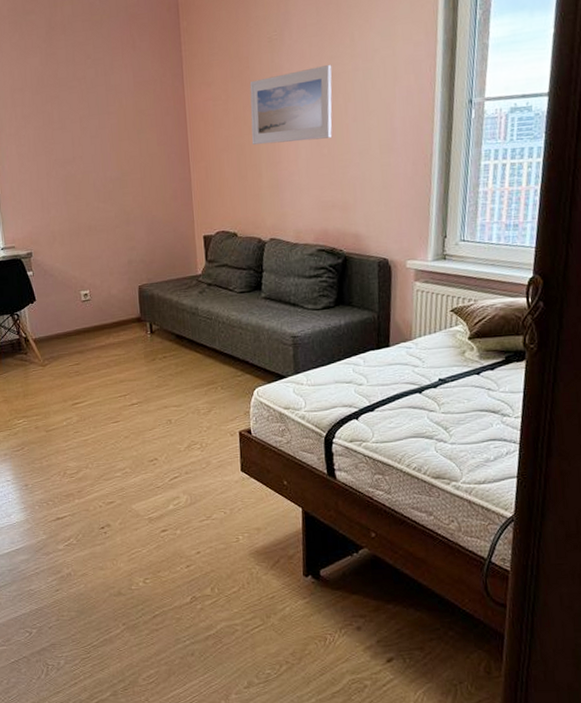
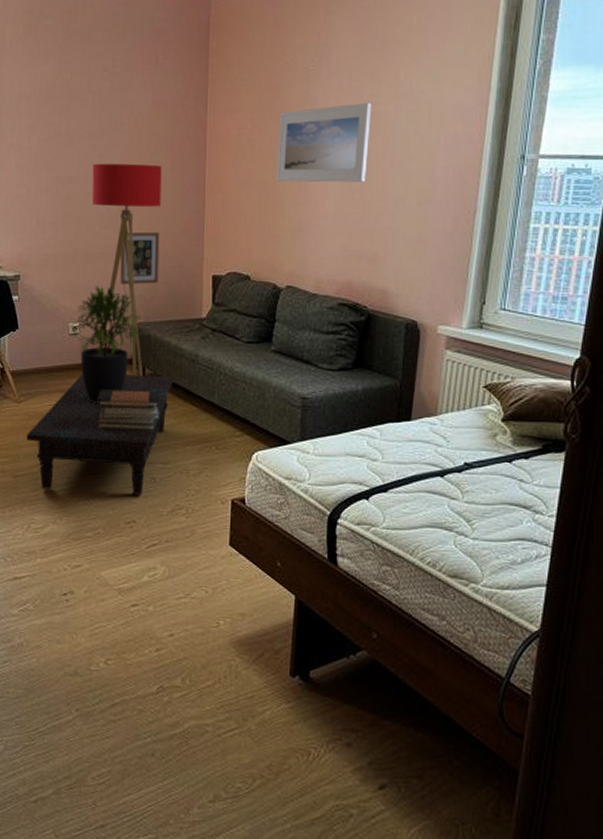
coffee table: none [54,329,179,439] -> present [26,374,174,496]
potted plant: none [81,254,144,361] -> present [70,284,142,404]
floor lamp: none [86,140,151,333] -> present [92,163,162,376]
book stack: none [114,344,169,382] -> present [98,389,159,430]
picture frame: none [119,202,156,252] -> present [120,232,160,284]

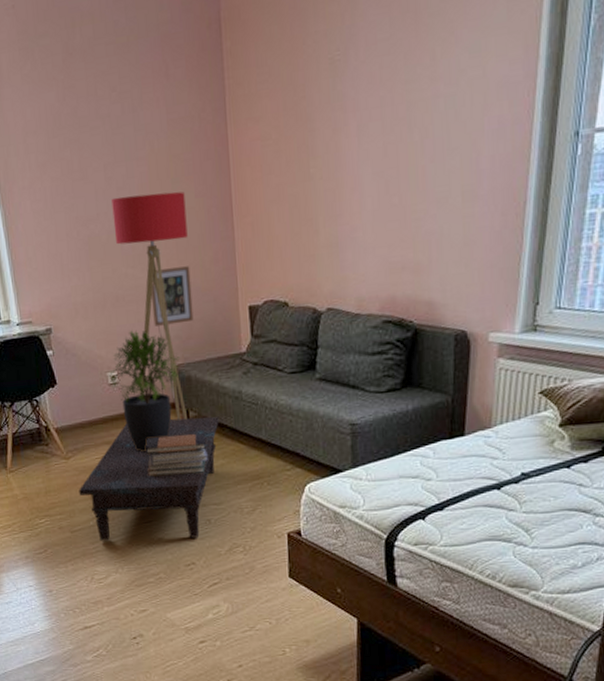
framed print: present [276,102,372,183] -> none [306,90,407,195]

